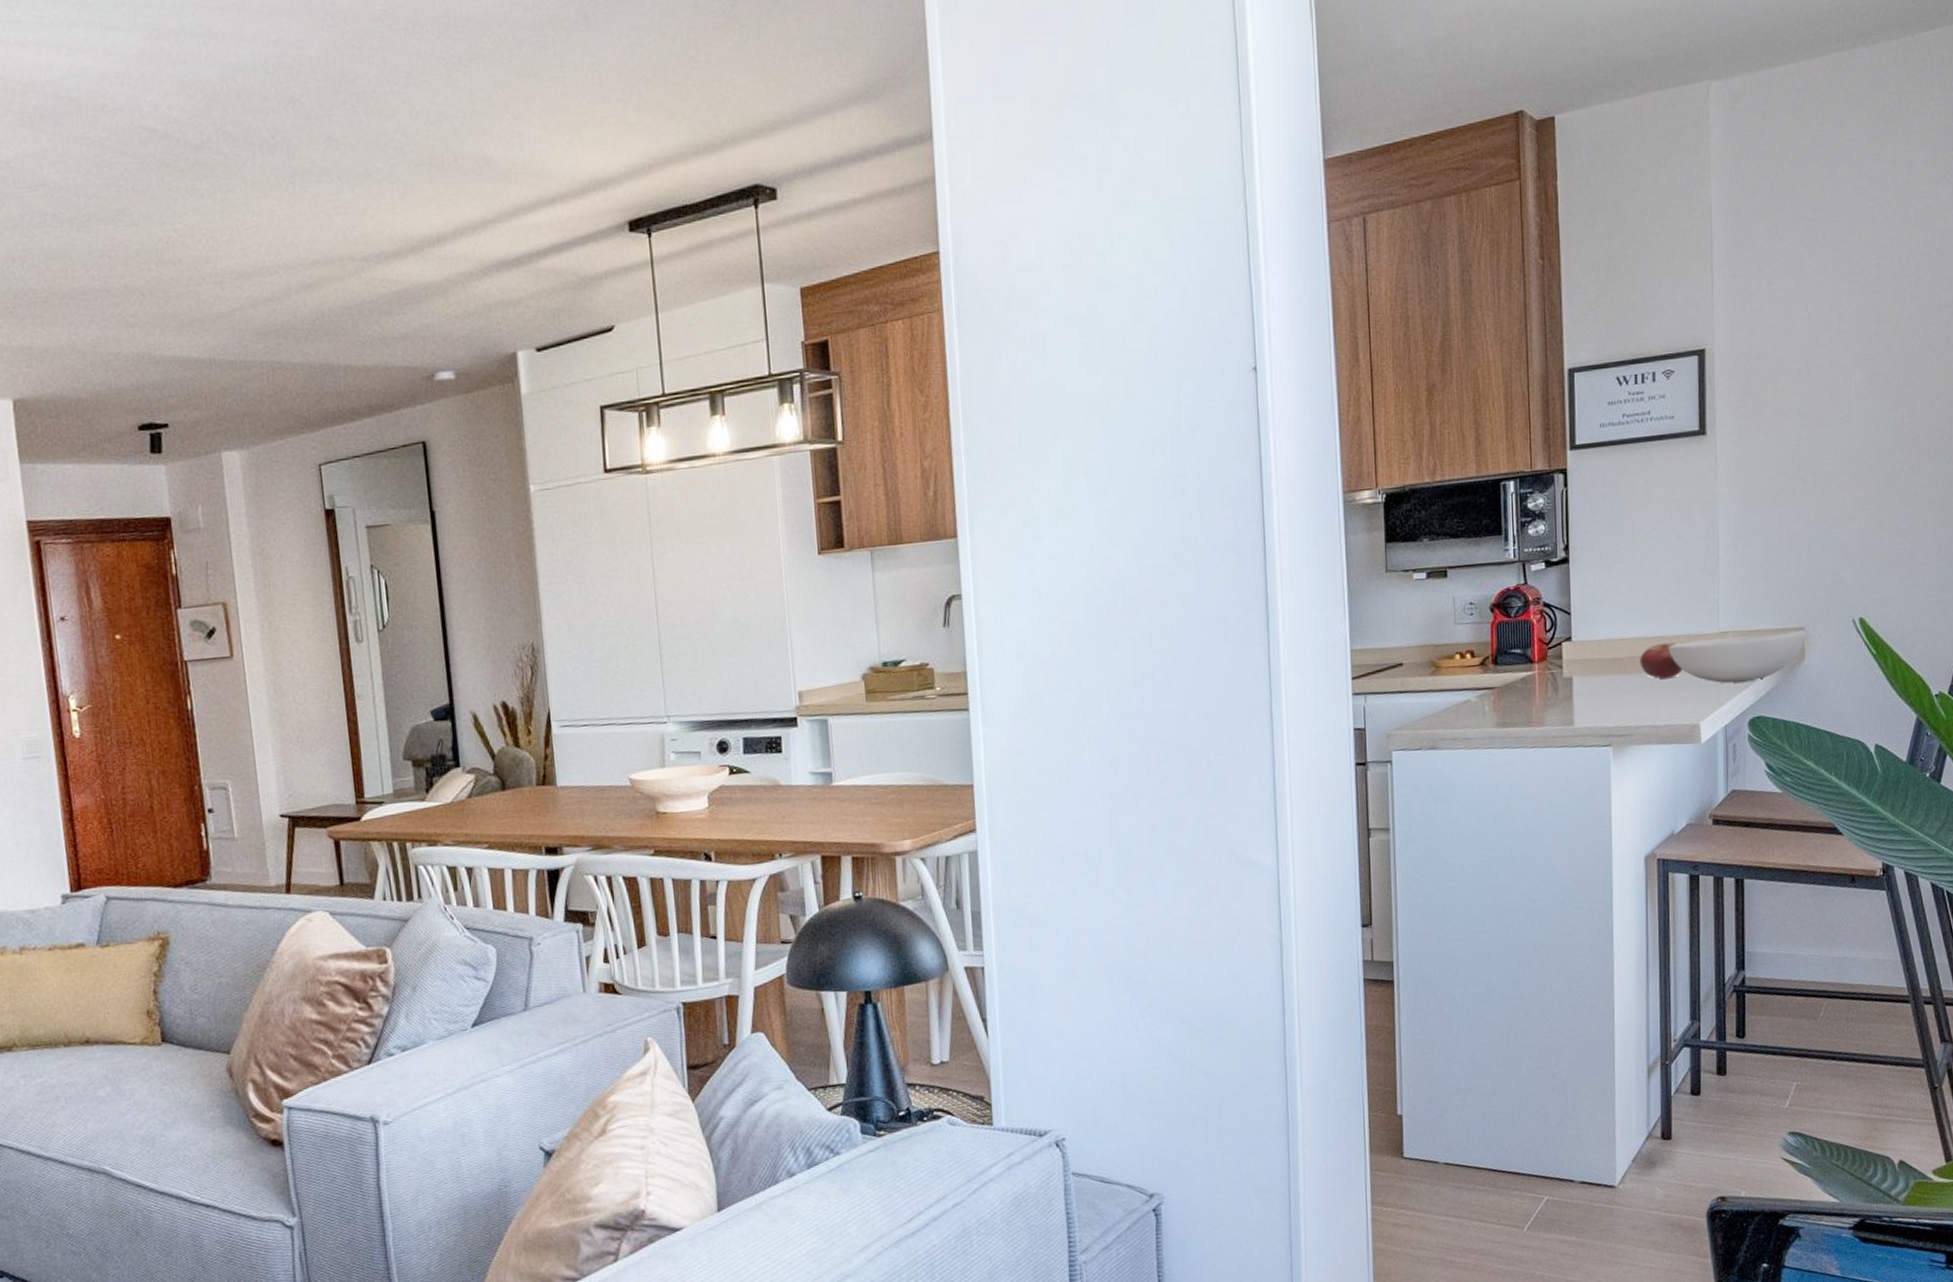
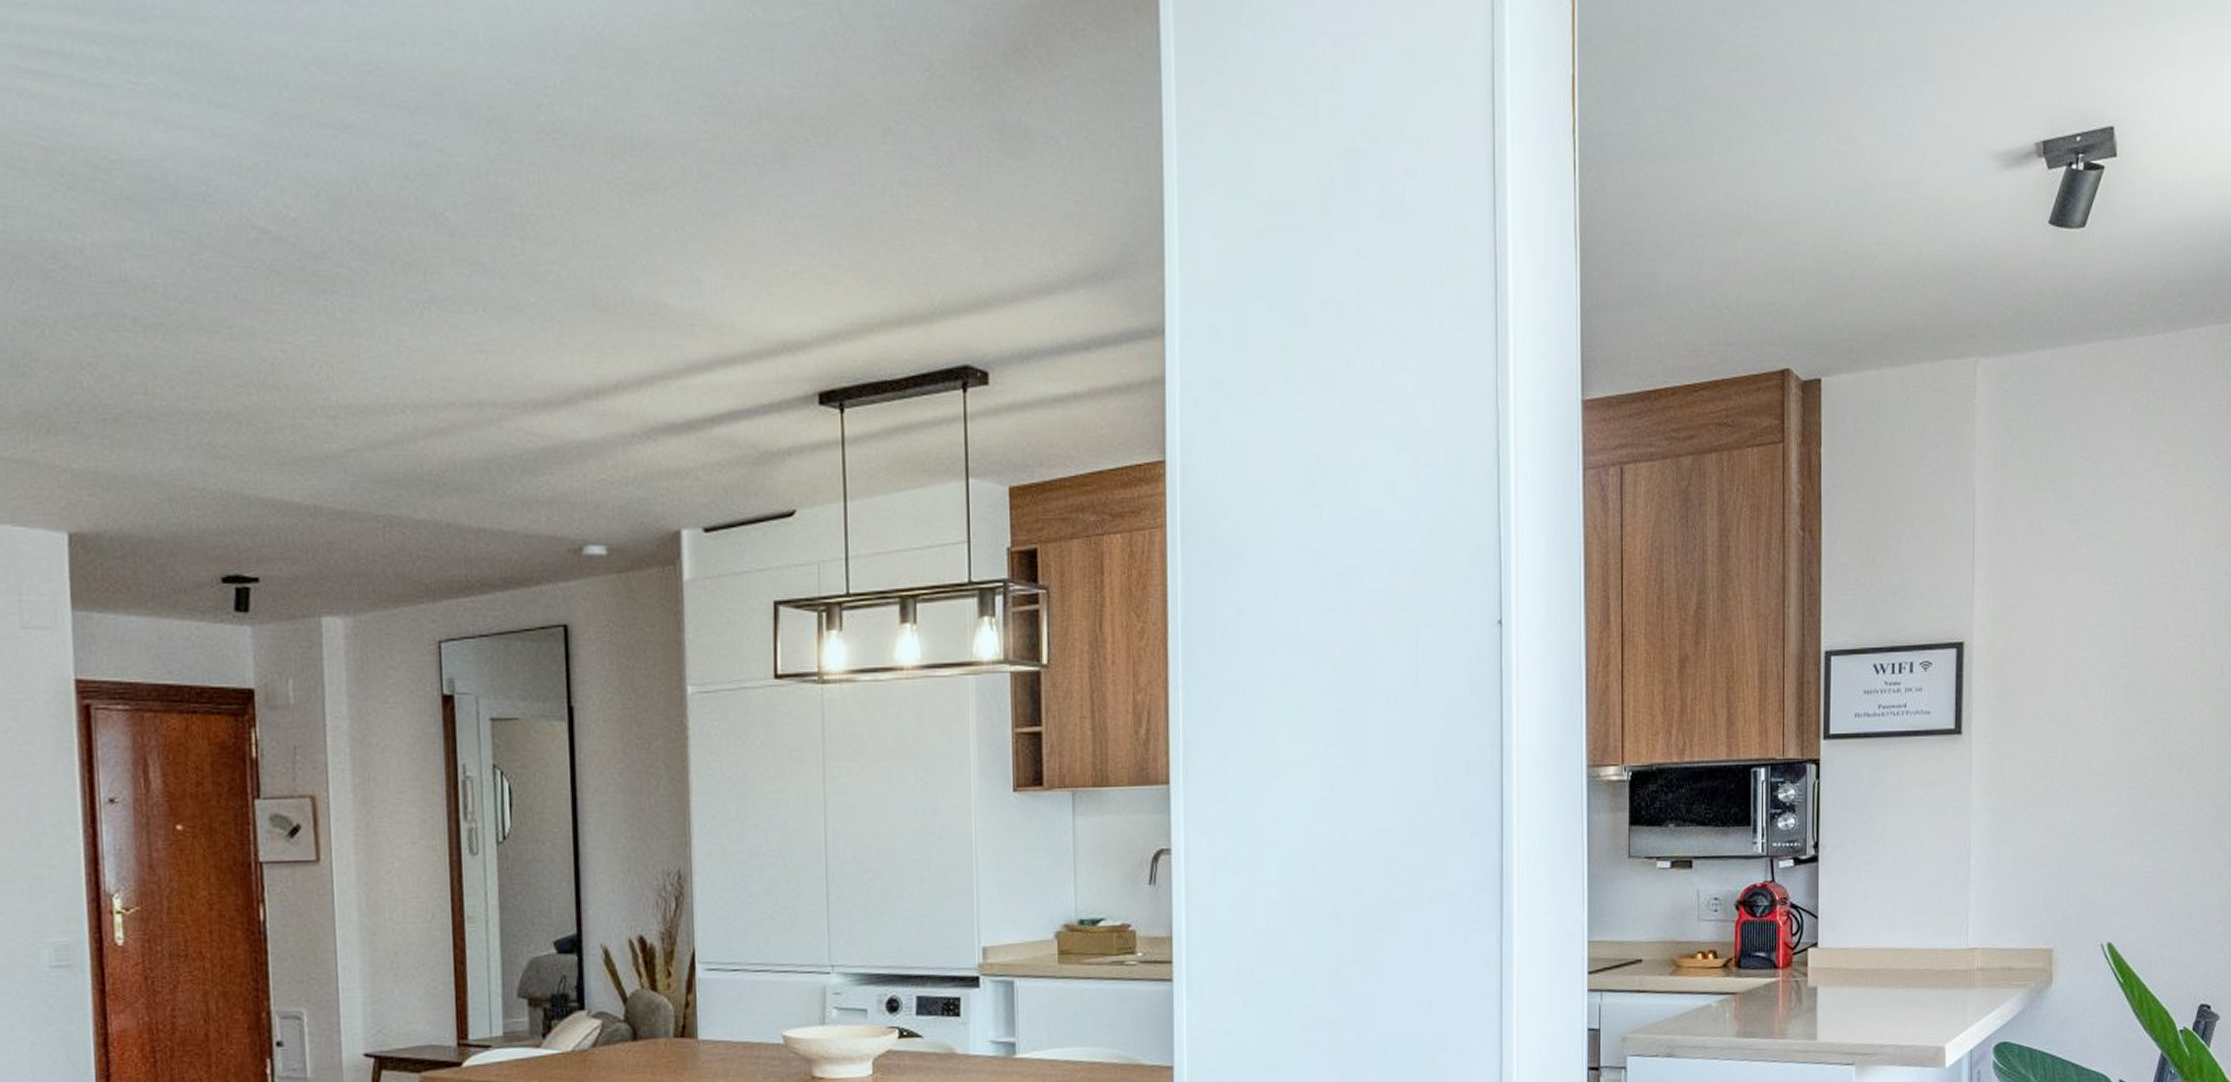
fruit: present [1639,642,1683,679] -> none [1886,955,1930,995]
bowl: present [1668,629,1806,683] -> none [1915,950,2054,1004]

